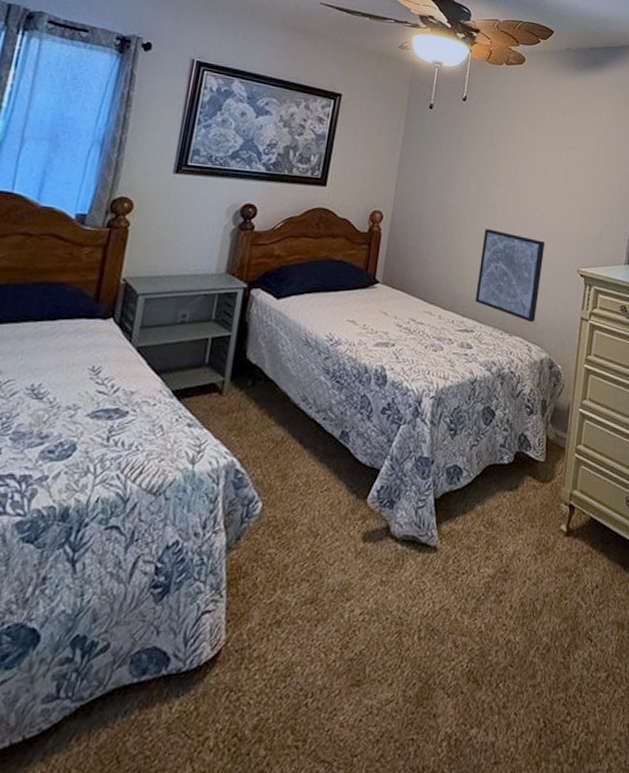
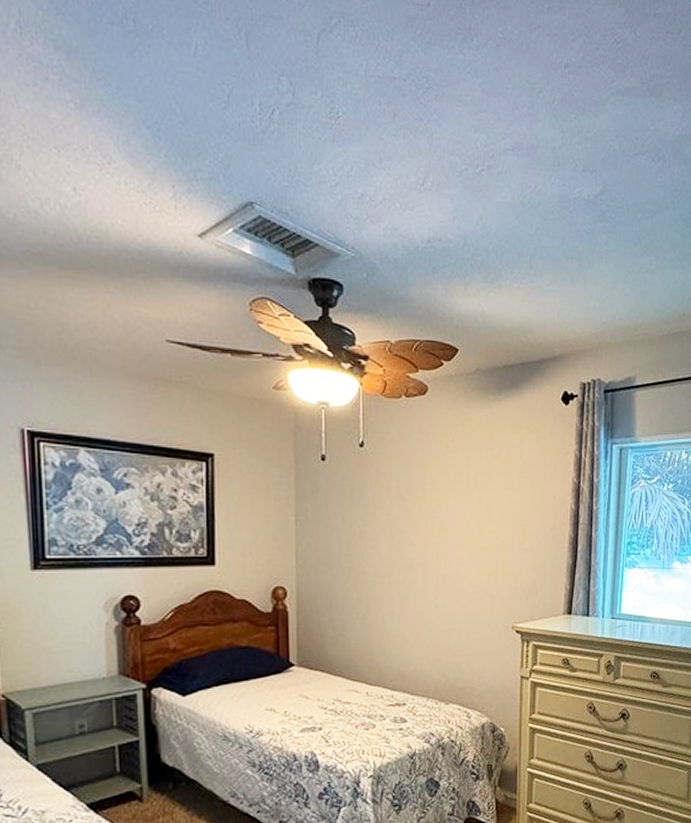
wall art: present [475,229,545,323] -> none [403,593,474,688]

